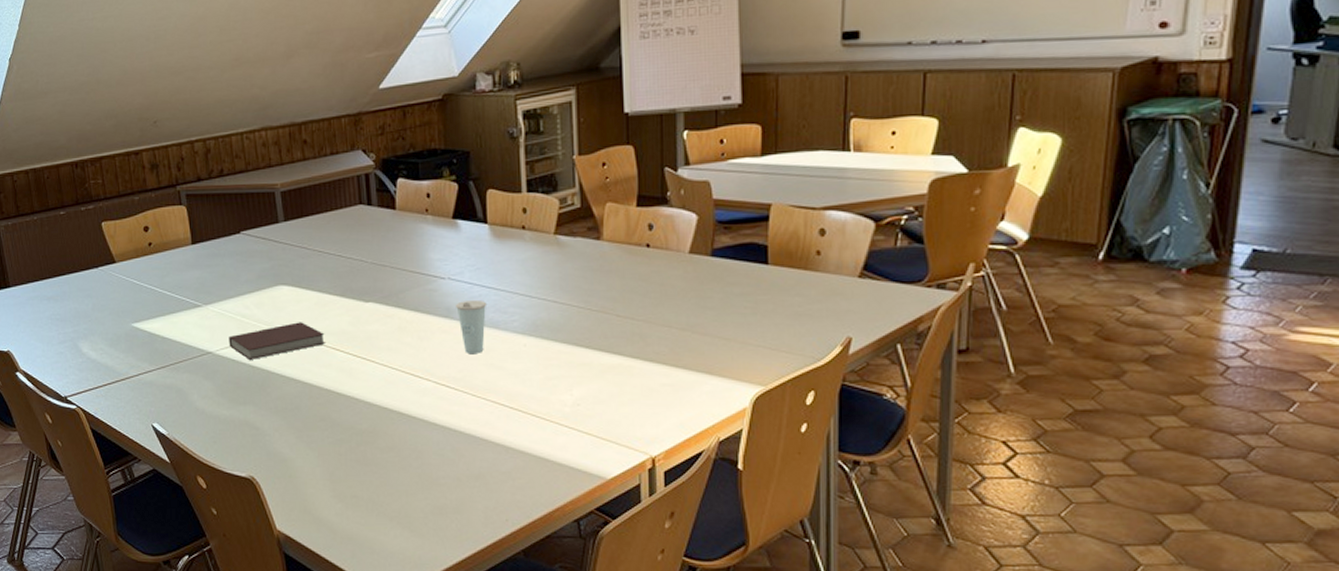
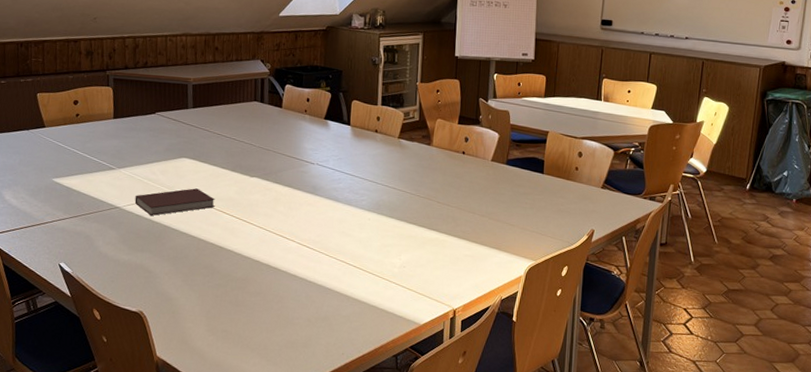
cup: present [456,299,487,353] -> none [320,181,344,223]

